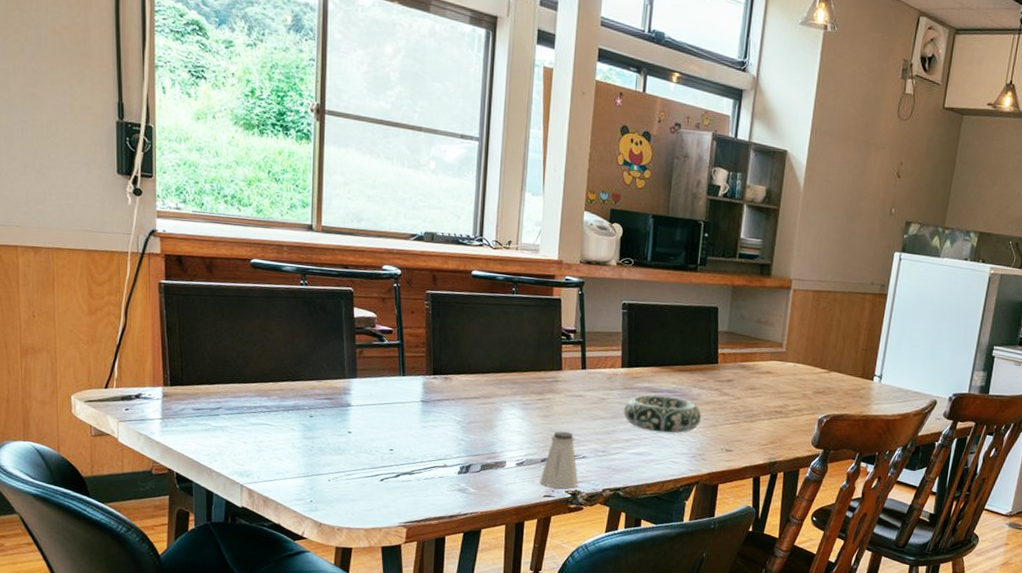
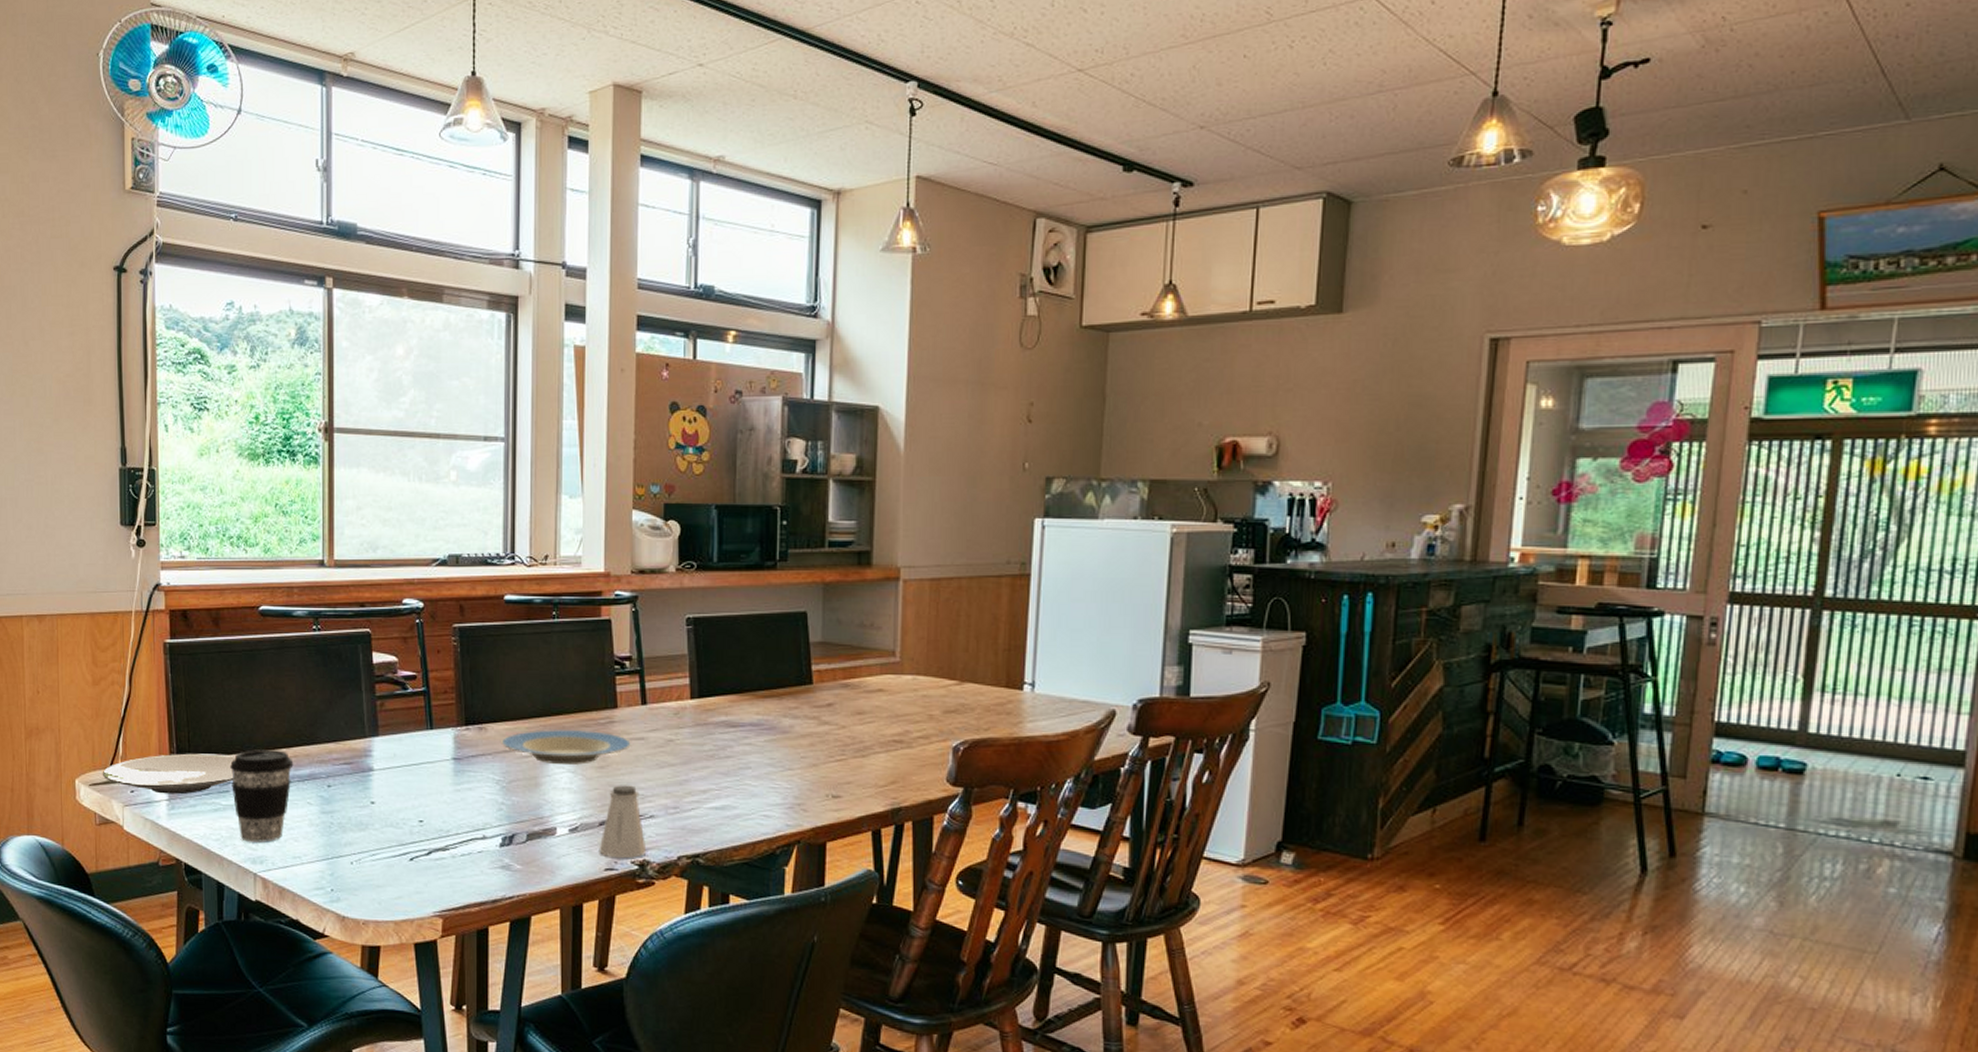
plate: none [97,380,226,415] -> present [102,753,235,795]
coffee cup: none [221,381,279,460] -> present [230,749,294,843]
plate: none [463,383,571,413] -> present [501,730,631,764]
decorative bowl: present [624,395,701,433] -> none [697,731,796,779]

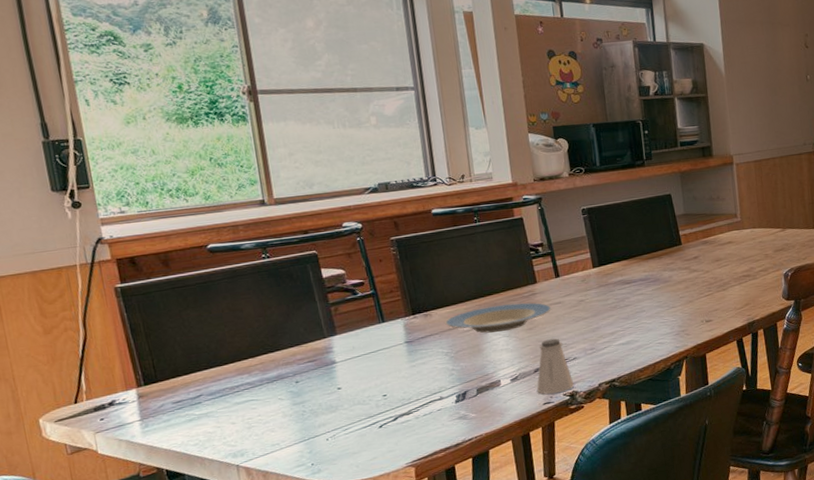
plate: present [102,753,235,795] -> none [67,372,205,416]
coffee cup: present [230,749,294,843] -> none [199,360,261,441]

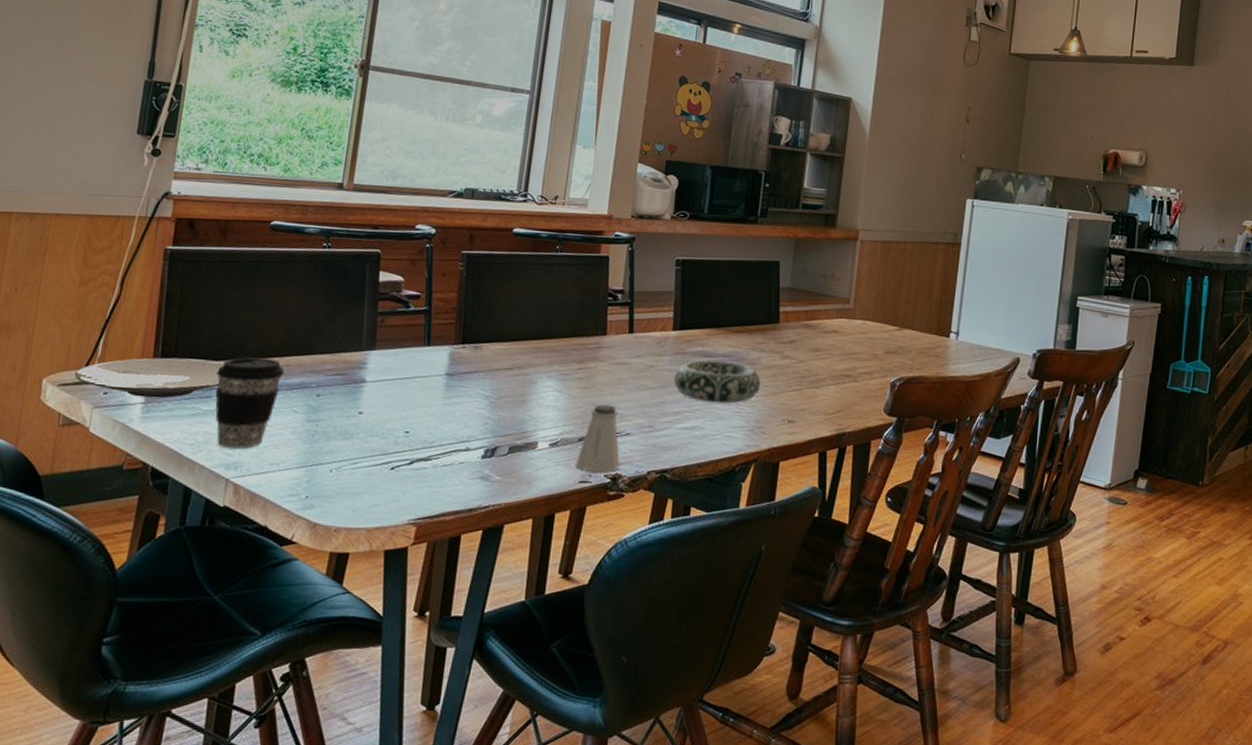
plate: none [67,372,205,416] -> present [74,357,224,398]
coffee cup: none [199,360,261,441] -> present [215,357,284,449]
plate: present [445,302,551,333] -> none [494,351,616,385]
decorative bowl: none [603,284,677,320] -> present [674,360,760,403]

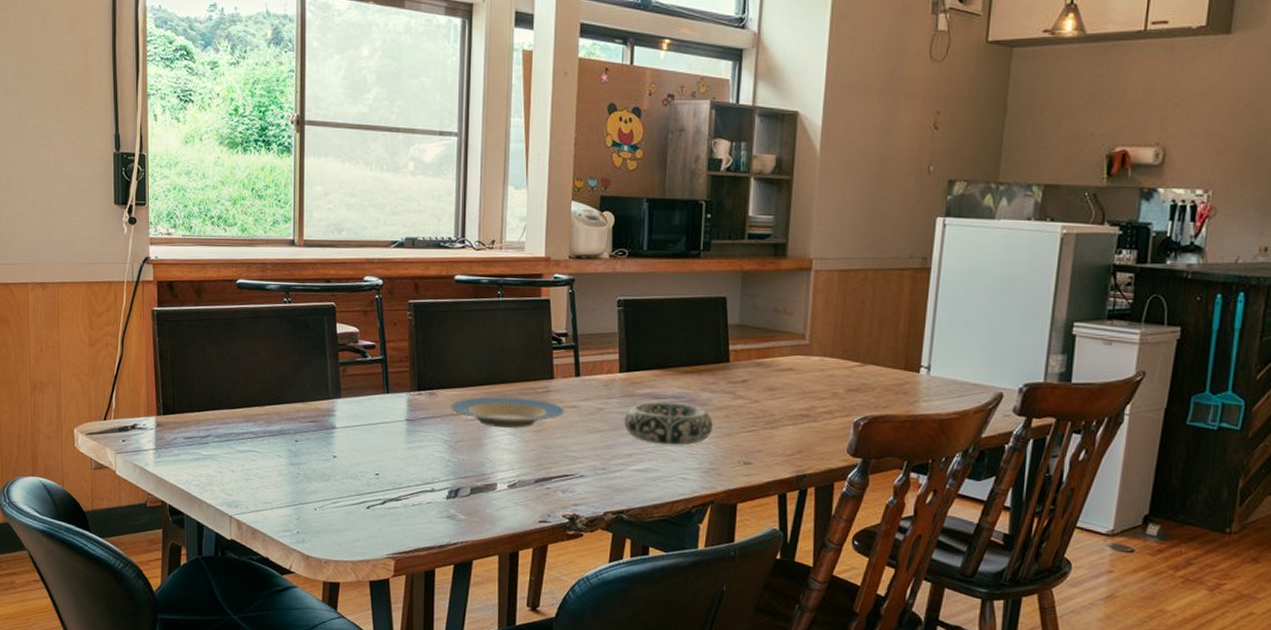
plate: present [74,357,224,398] -> none [97,408,214,445]
coffee cup: present [215,357,284,449] -> none [210,407,265,489]
plate: none [494,351,616,385] -> present [449,396,565,428]
saltshaker: present [575,404,620,473] -> none [534,447,577,513]

